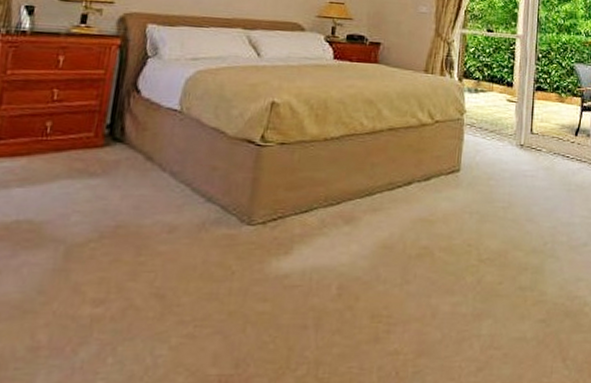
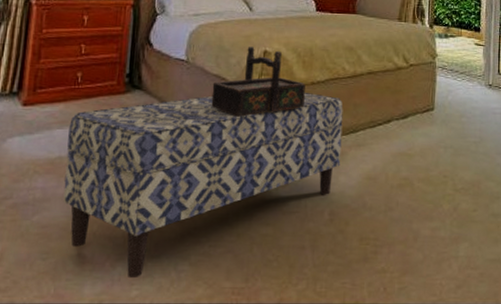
bench: none [17,150,359,366] -> present [63,93,343,279]
decorative box: none [206,97,317,176] -> present [211,47,305,117]

